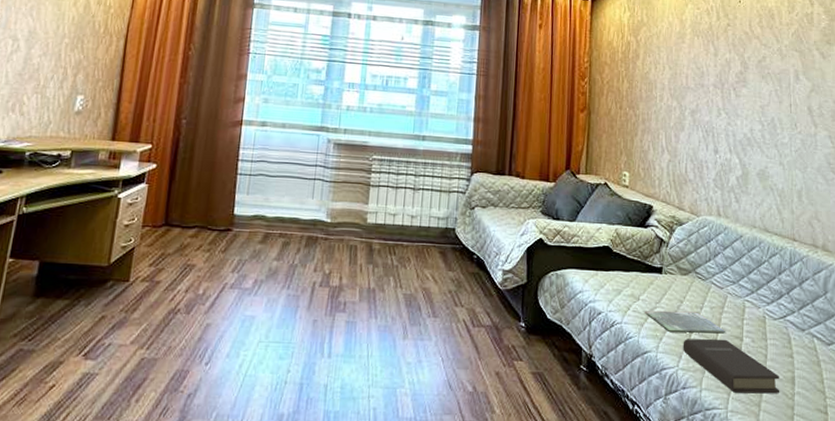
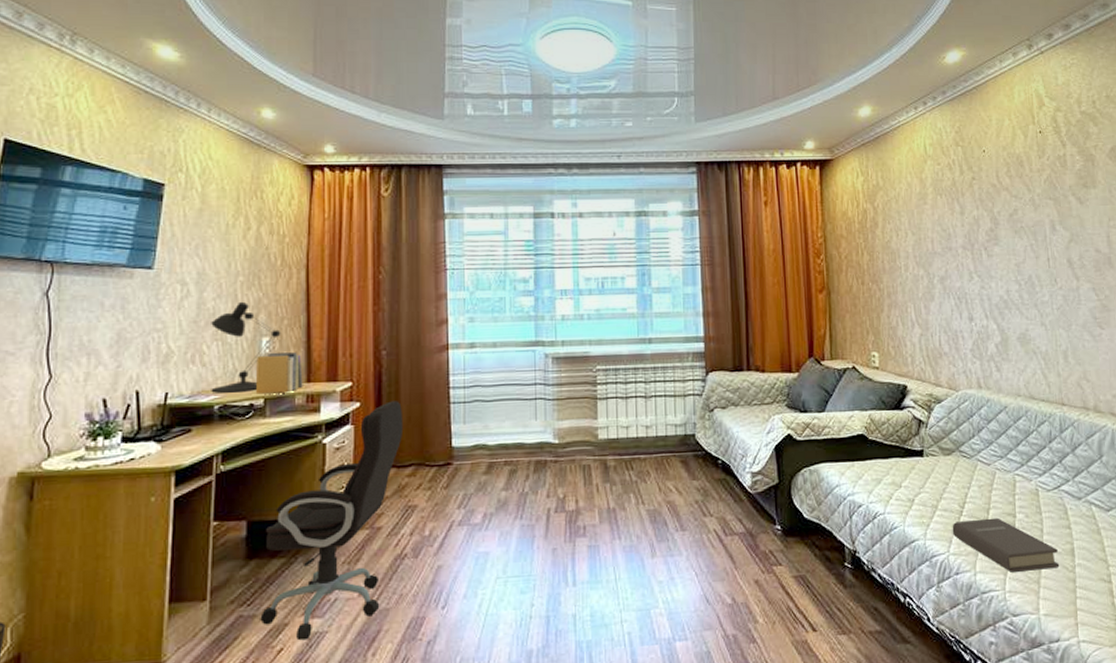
desk lamp: none [25,61,95,143] -> present [211,301,281,393]
office chair: none [38,166,194,380] -> present [260,401,404,641]
books: none [64,110,110,148] -> present [255,352,303,394]
magazine: present [645,310,726,334] -> none [908,493,997,517]

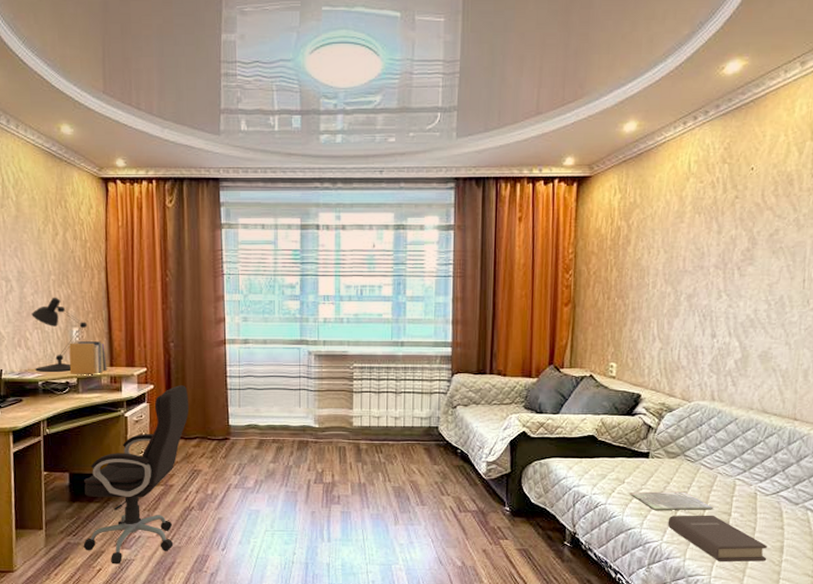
magazine: none [908,493,997,517] -> present [630,491,714,510]

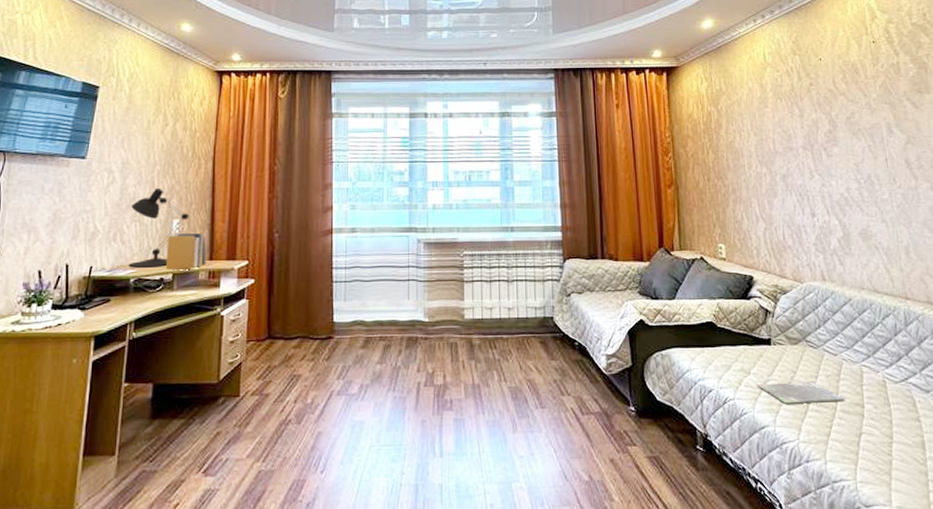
office chair: present [83,385,189,564] -> none [160,279,292,497]
book: present [667,515,767,562] -> none [801,407,911,463]

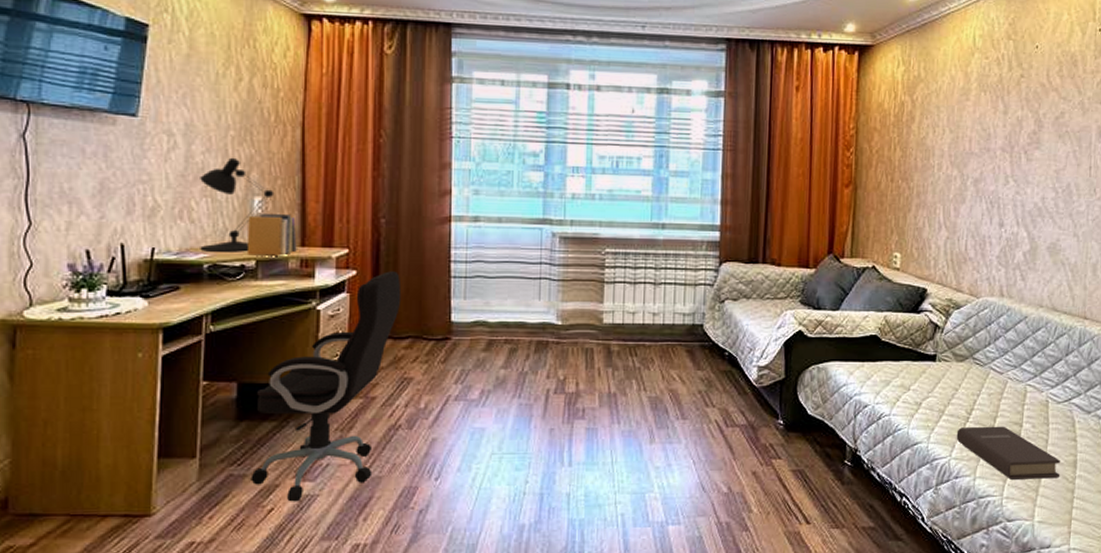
office chair: none [160,279,292,497] -> present [251,271,402,502]
magazine: present [757,381,845,404] -> none [916,399,1005,421]
book: none [801,407,911,463] -> present [956,426,1060,479]

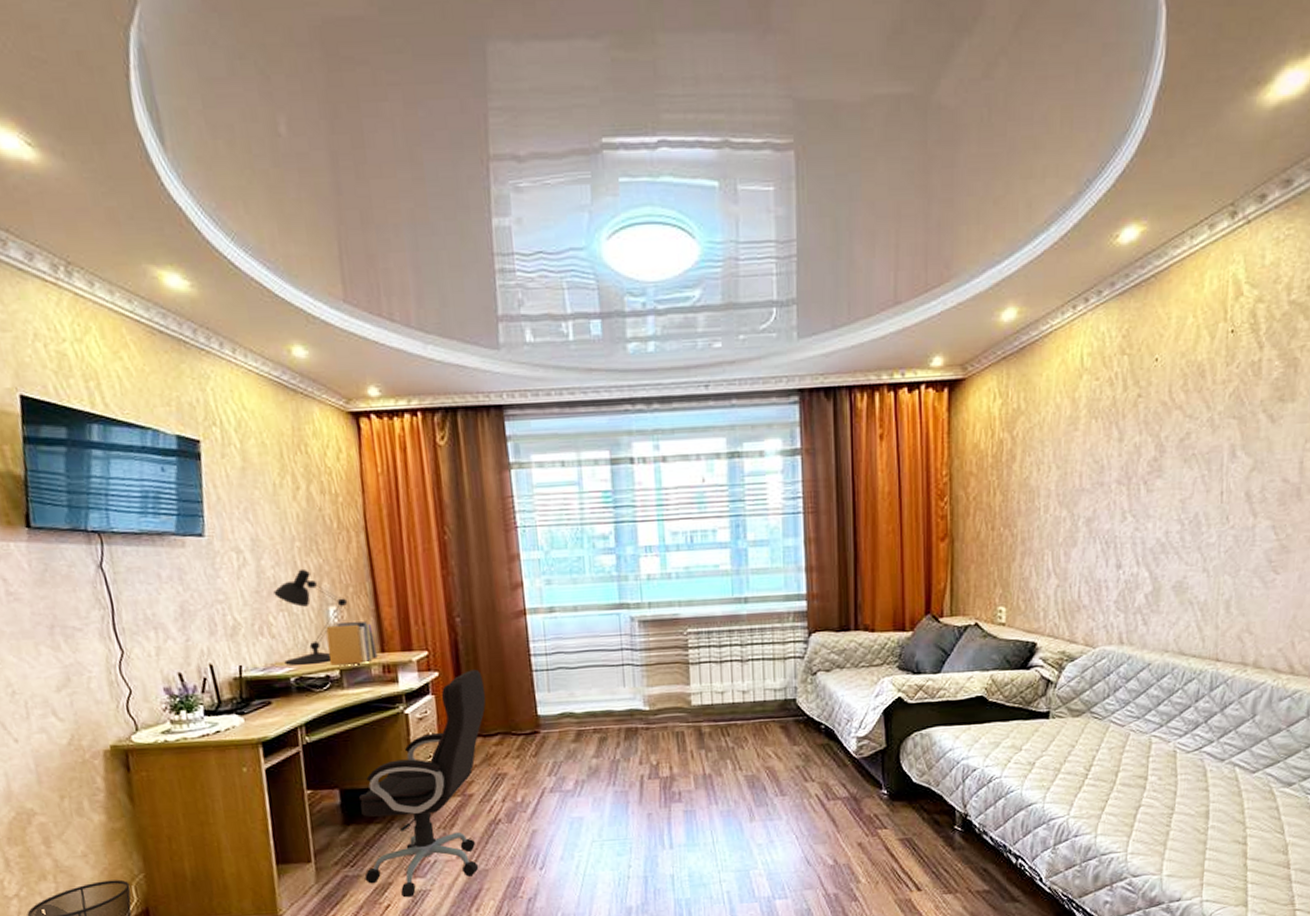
book: present [956,426,1060,479] -> none [1074,780,1191,835]

